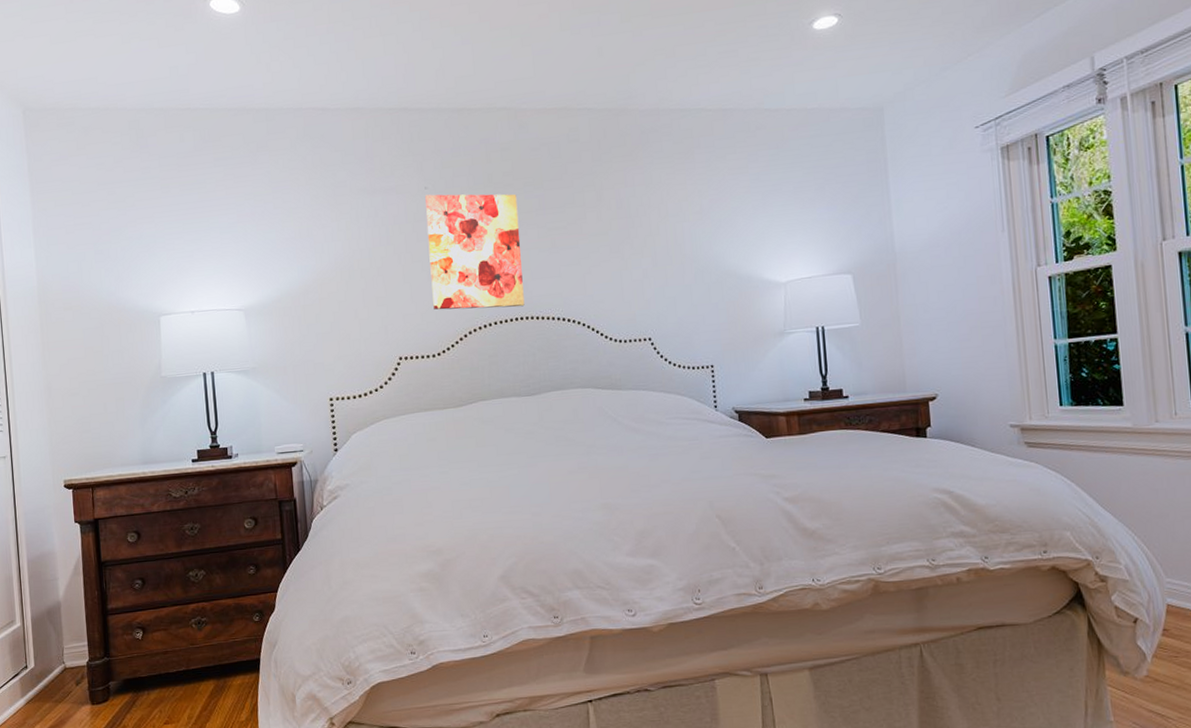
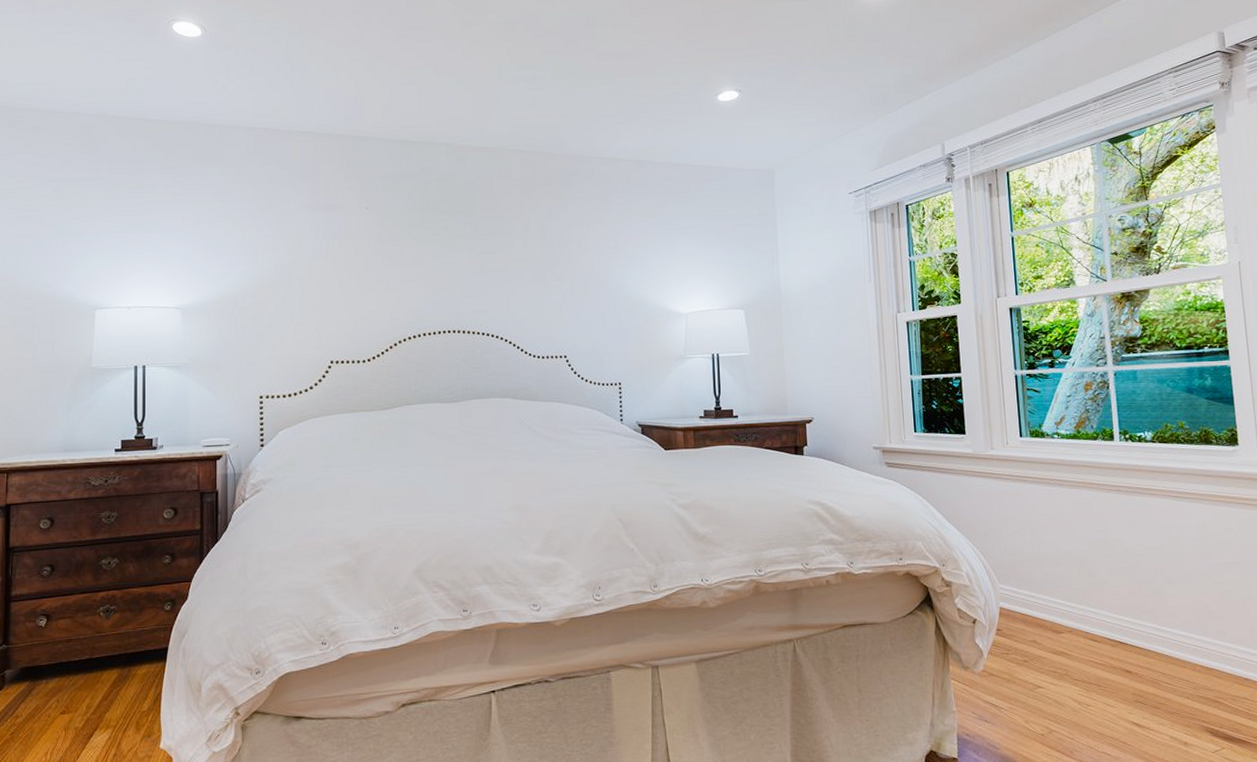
wall art: present [425,194,525,310] -> none [365,214,453,321]

